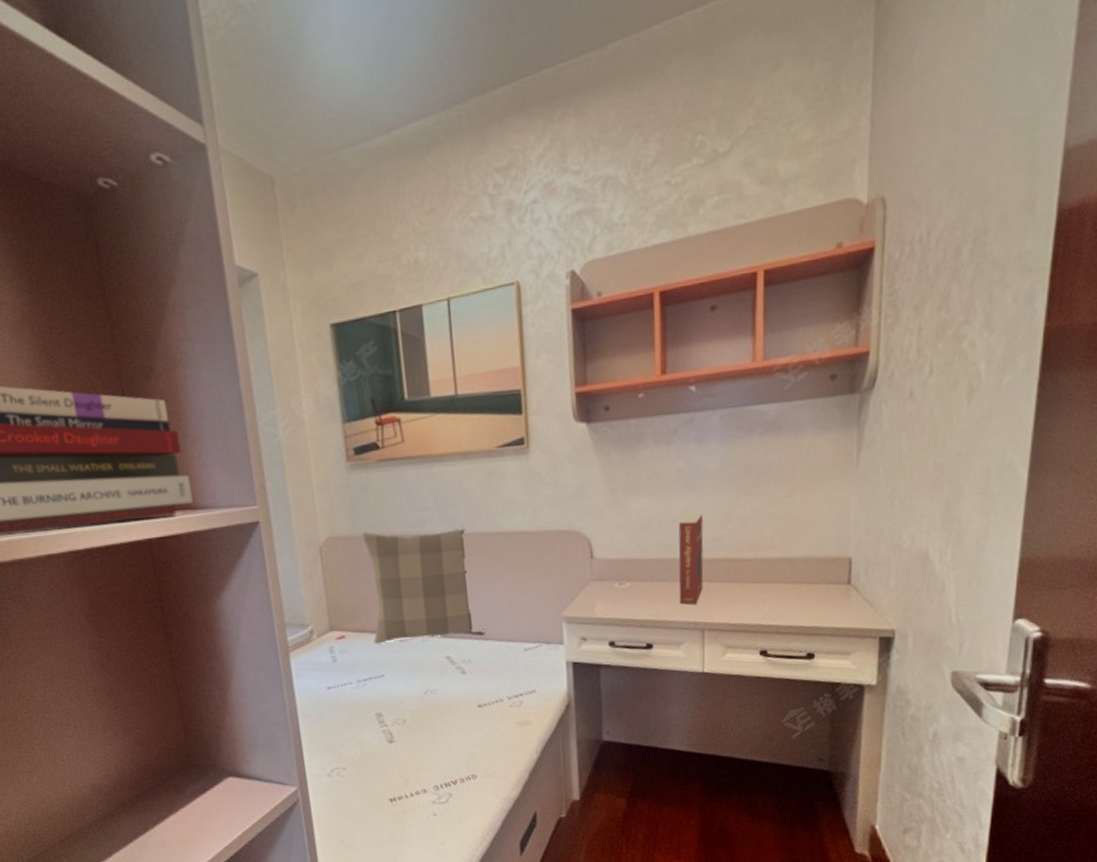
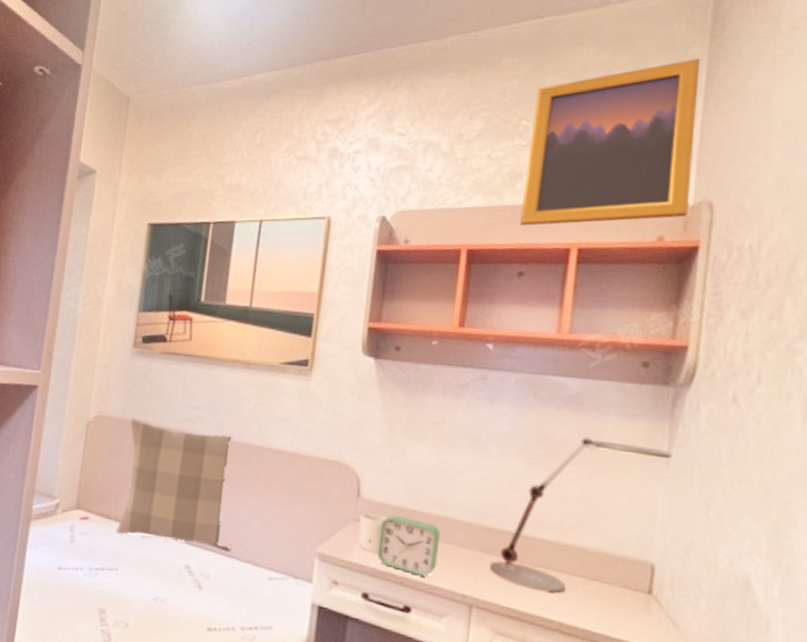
mug: none [596,570,621,606] -> present [357,513,387,553]
alarm clock: none [615,566,670,616] -> present [378,515,441,577]
book: present [678,513,704,605] -> none [448,472,486,575]
picture frame: none [706,32,867,256] -> present [520,59,700,226]
desk lamp: none [715,454,861,604] -> present [490,437,672,593]

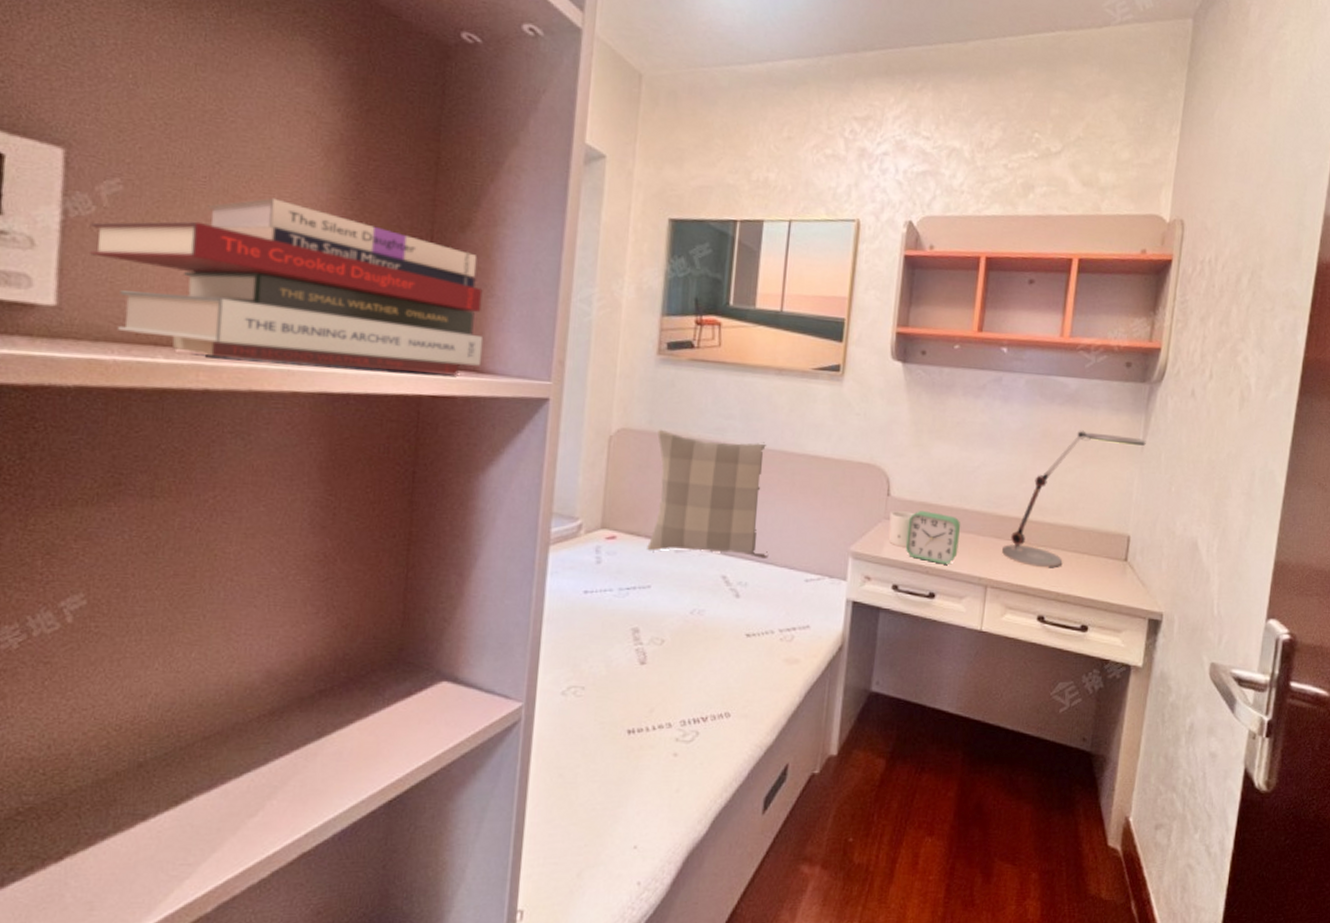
picture frame: present [520,59,700,226] -> none [1031,86,1180,236]

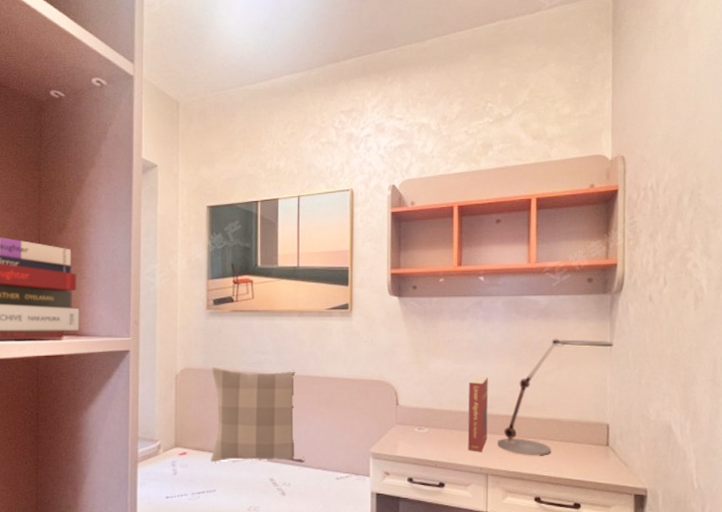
mug: present [888,511,914,547] -> none [400,417,420,446]
alarm clock: present [906,511,961,565] -> none [416,416,461,458]
book: none [967,467,999,559] -> present [467,376,489,452]

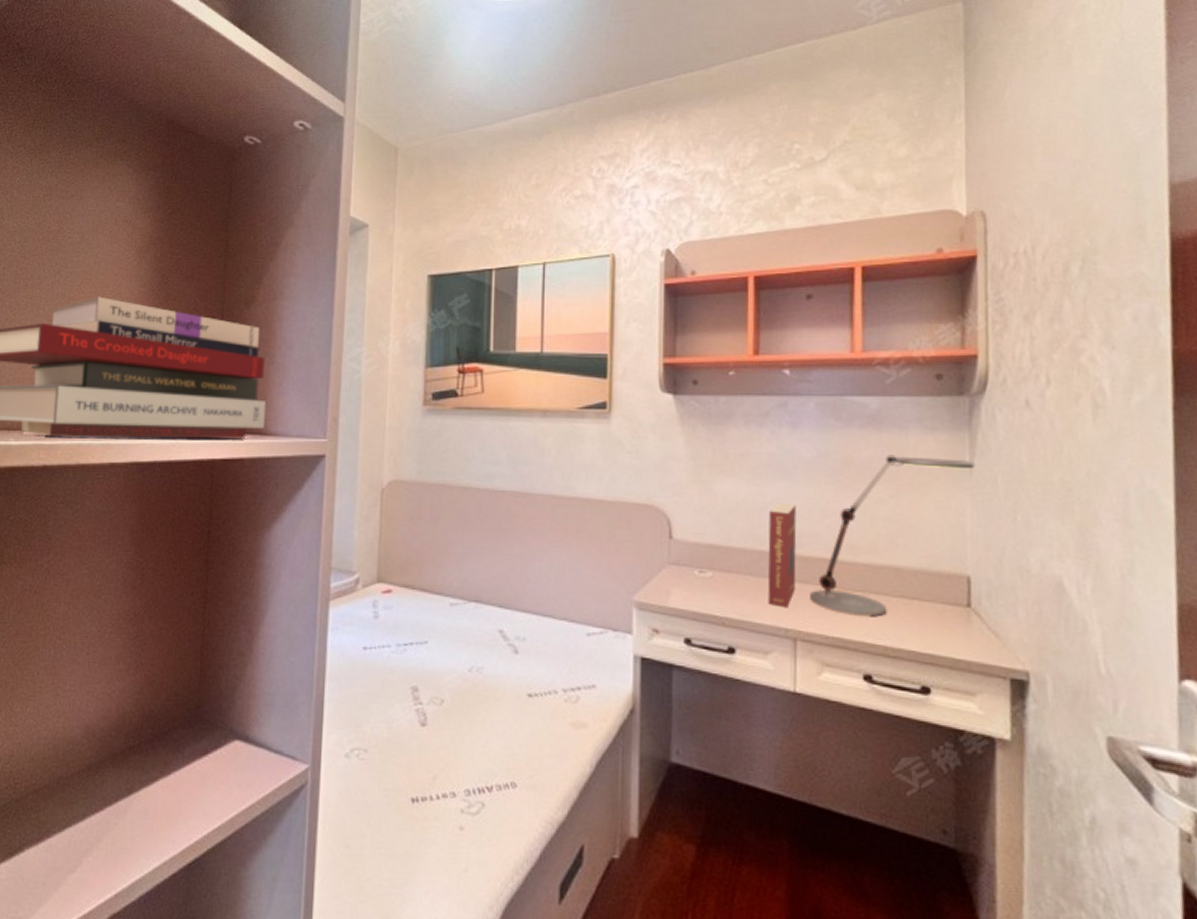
pillow: present [211,367,305,464] -> none [422,480,546,612]

